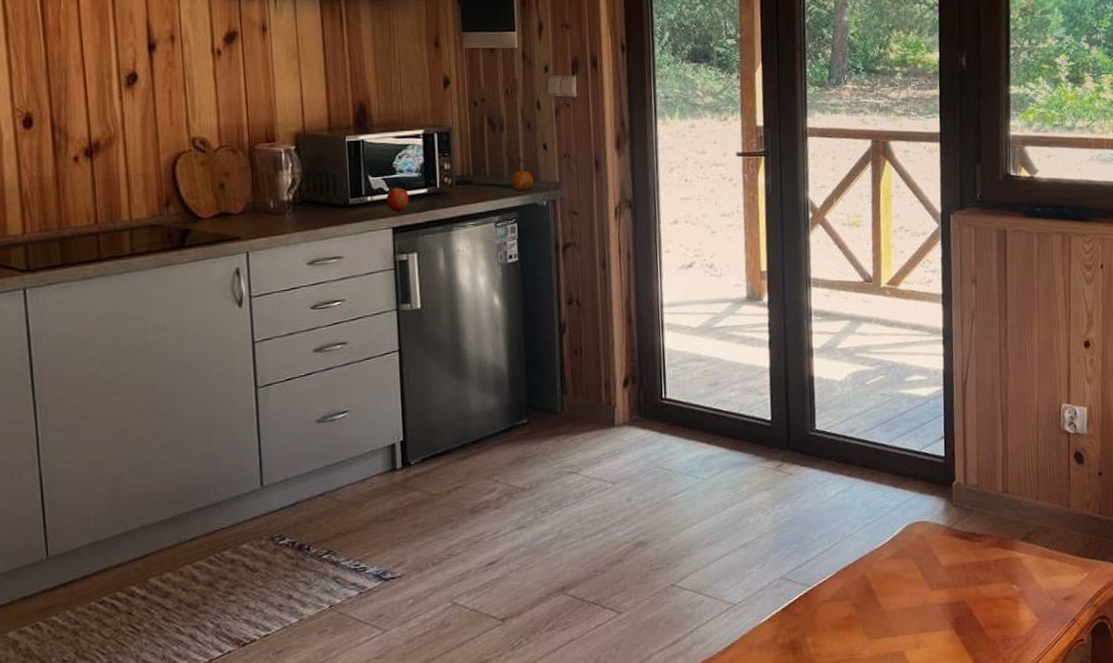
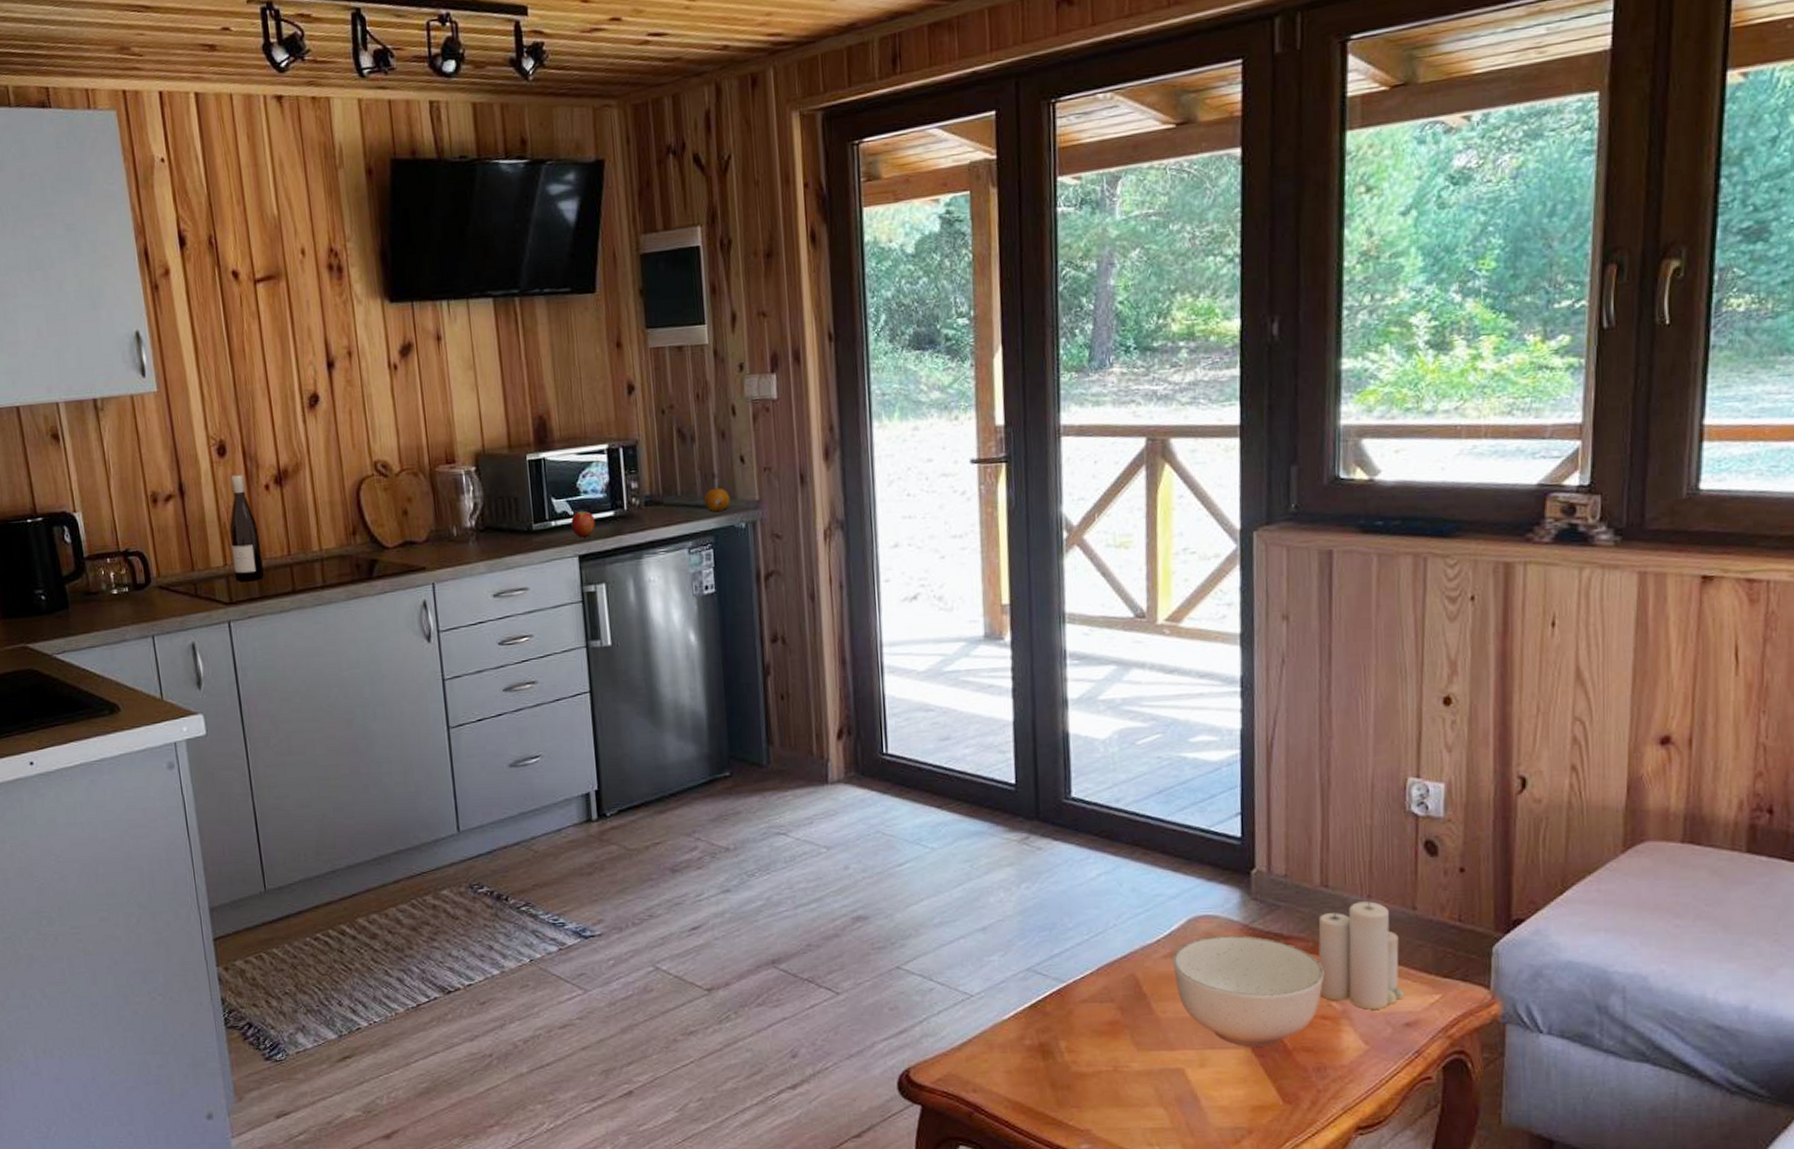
bottle: none [31,146,67,250] -> present [229,474,264,582]
bowl: none [894,536,1007,628] -> present [1172,934,1324,1047]
candle: none [1002,498,1064,589] -> present [1318,896,1405,1010]

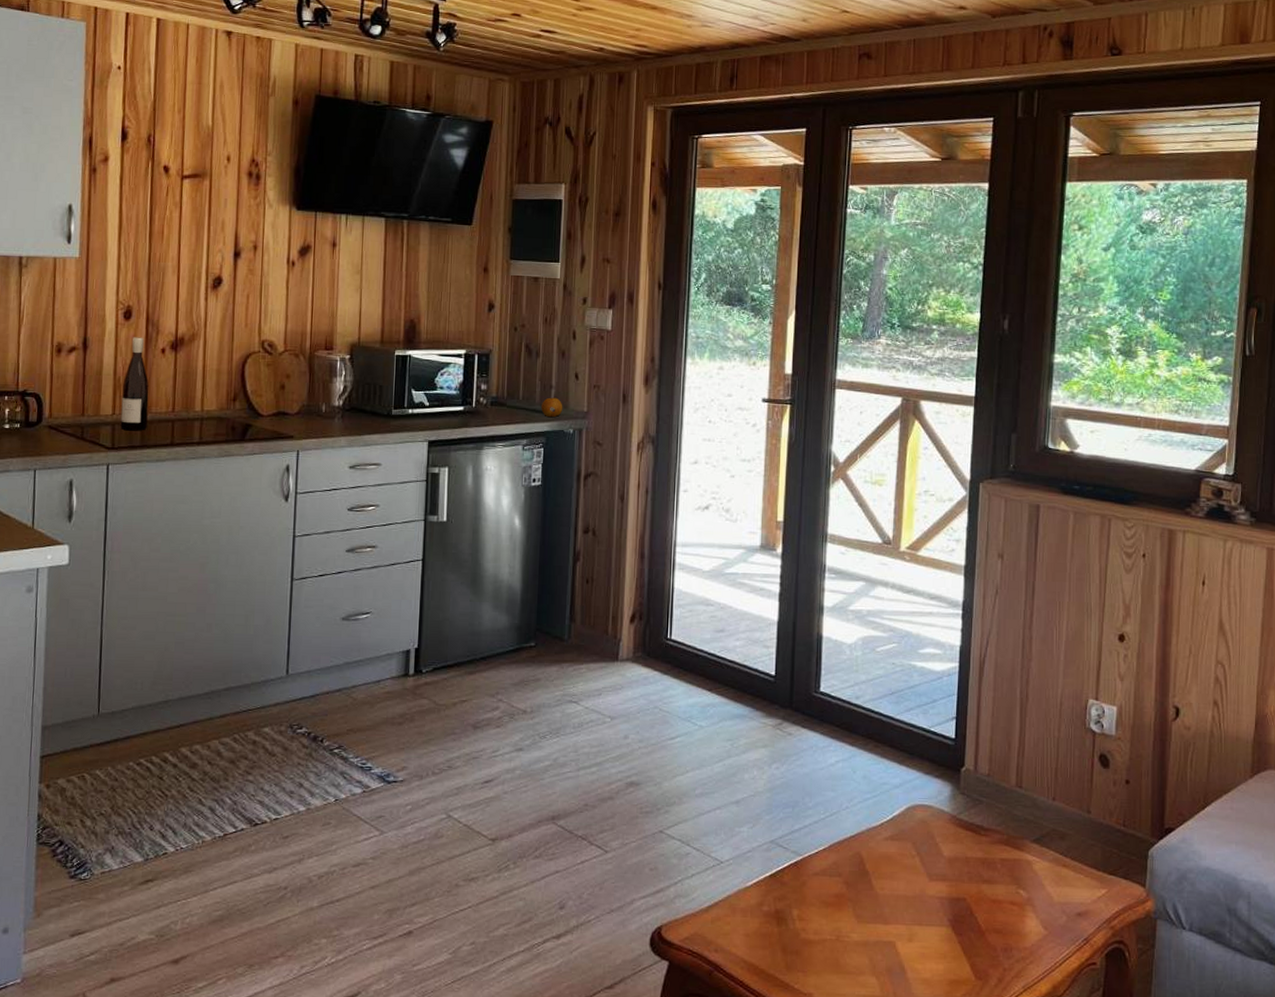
fruit: present [571,511,596,537] -> none [426,404,447,426]
bowl: present [1172,934,1324,1047] -> none [892,823,1015,926]
candle: present [1318,896,1405,1010] -> none [1011,798,1078,899]

